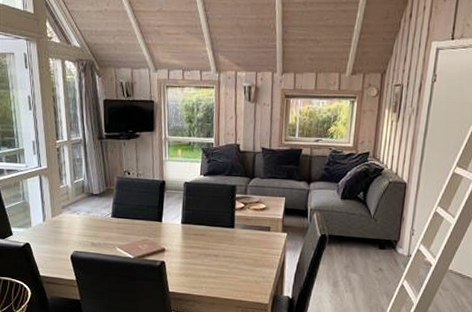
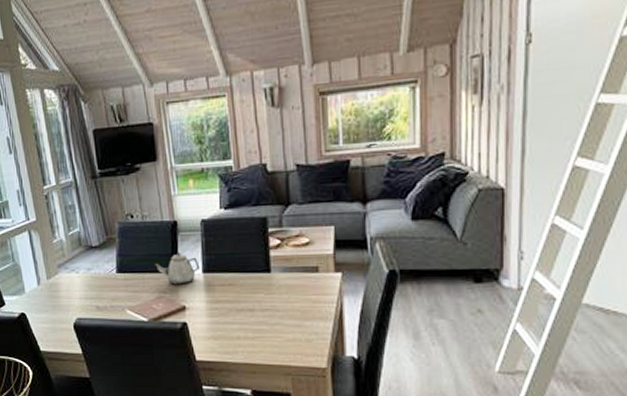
teapot: none [144,205,180,231] -> present [155,252,200,285]

